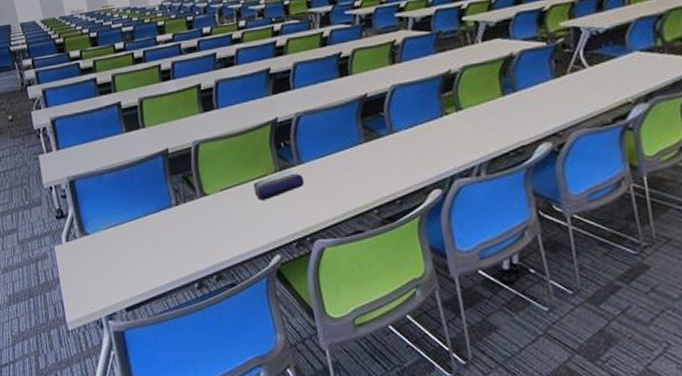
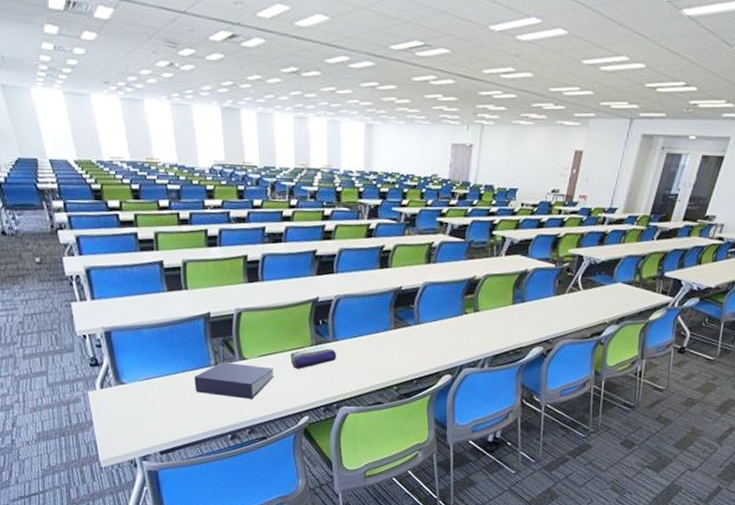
book: none [156,200,239,240] -> present [194,362,274,399]

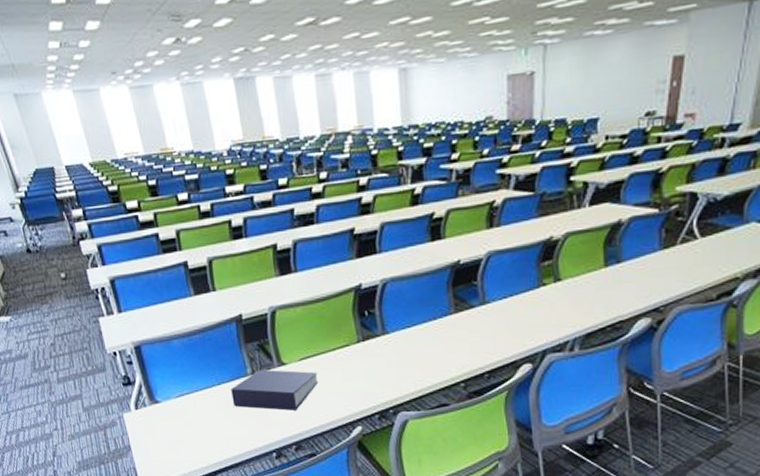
pencil case: present [290,346,337,369] -> none [334,341,389,371]

